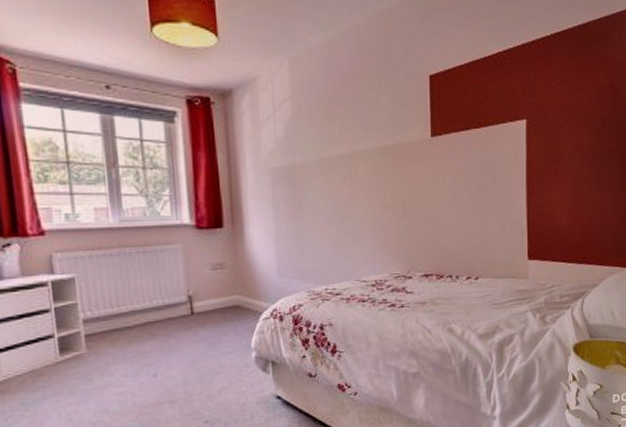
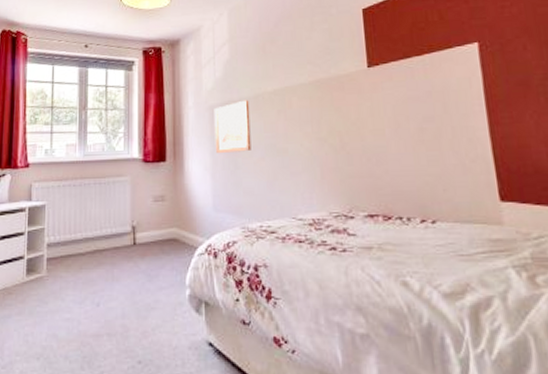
picture frame: none [275,164,317,219] -> present [214,100,251,153]

